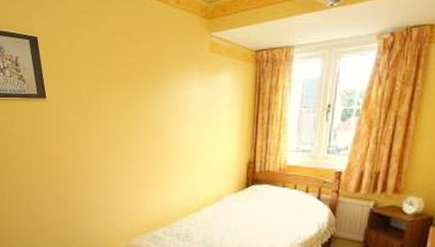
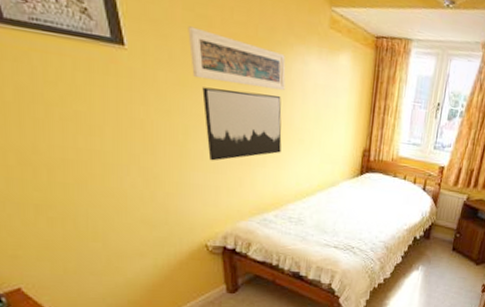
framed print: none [91,74,171,116] -> present [188,26,286,91]
wall art: none [102,120,168,185] -> present [202,87,282,161]

